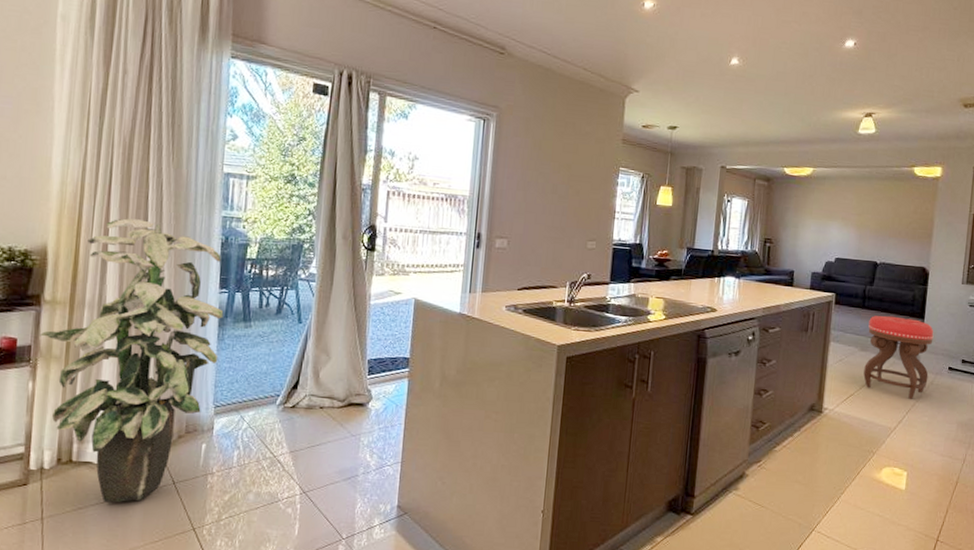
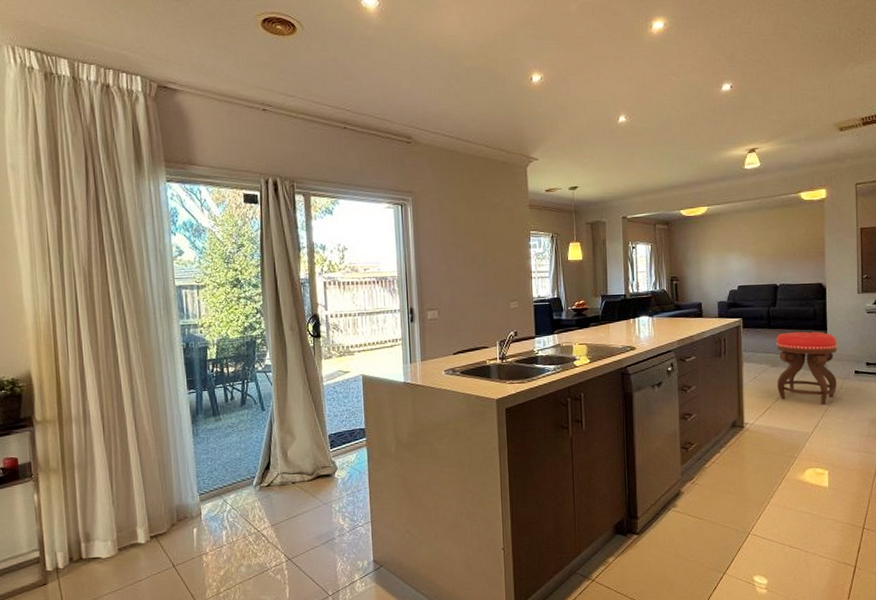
indoor plant: present [40,218,224,503] -> none [37,338,196,591]

